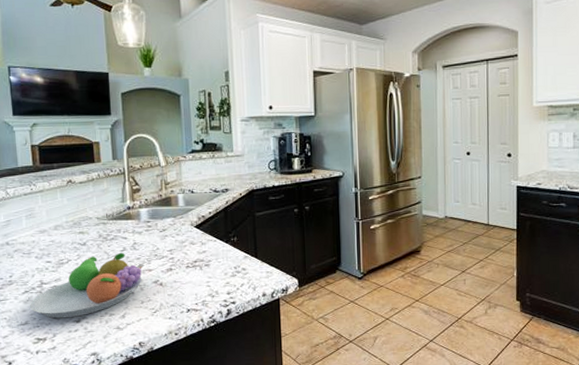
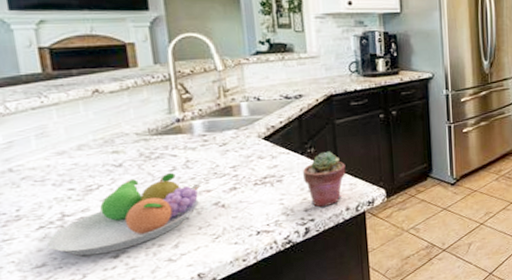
potted succulent: none [227,241,264,292] -> present [303,151,346,207]

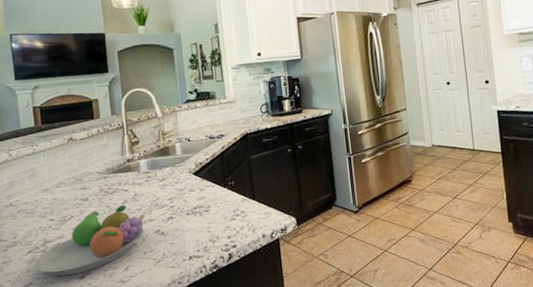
potted succulent: present [303,151,346,207] -> none [225,183,261,235]

